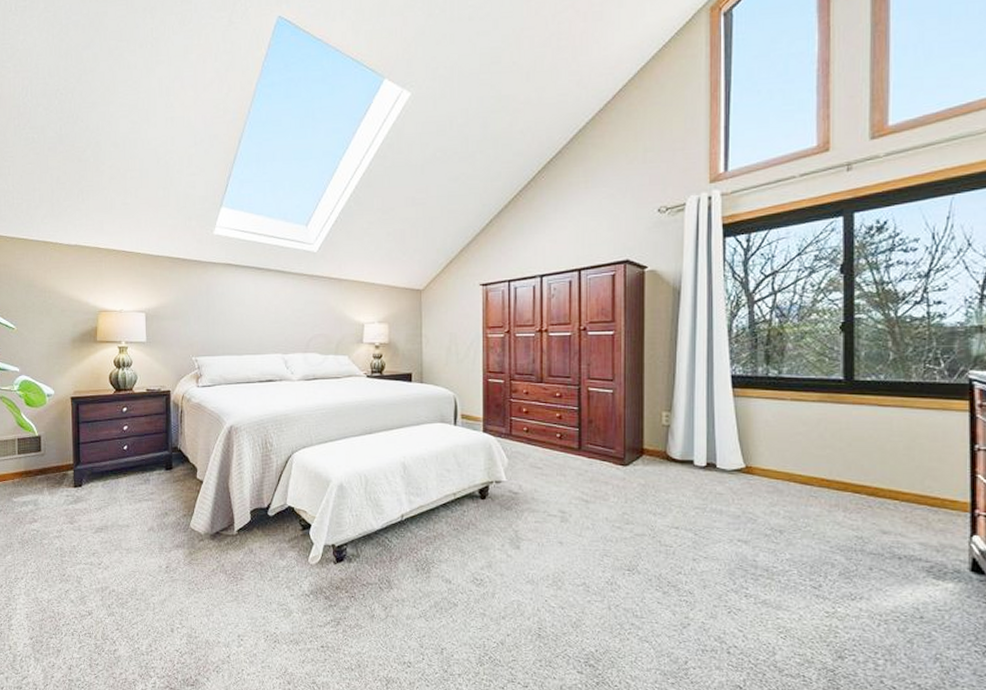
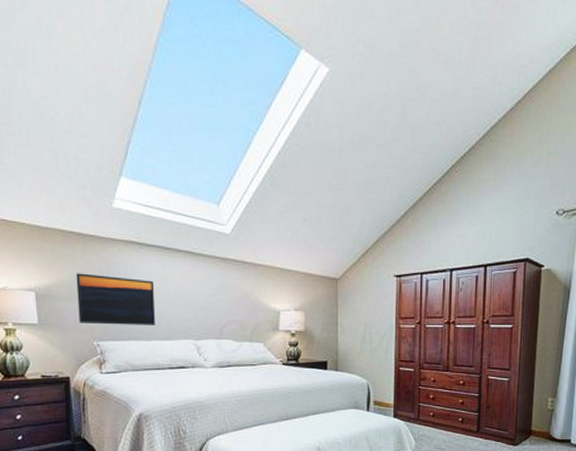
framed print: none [180,295,248,341] -> present [76,273,155,325]

